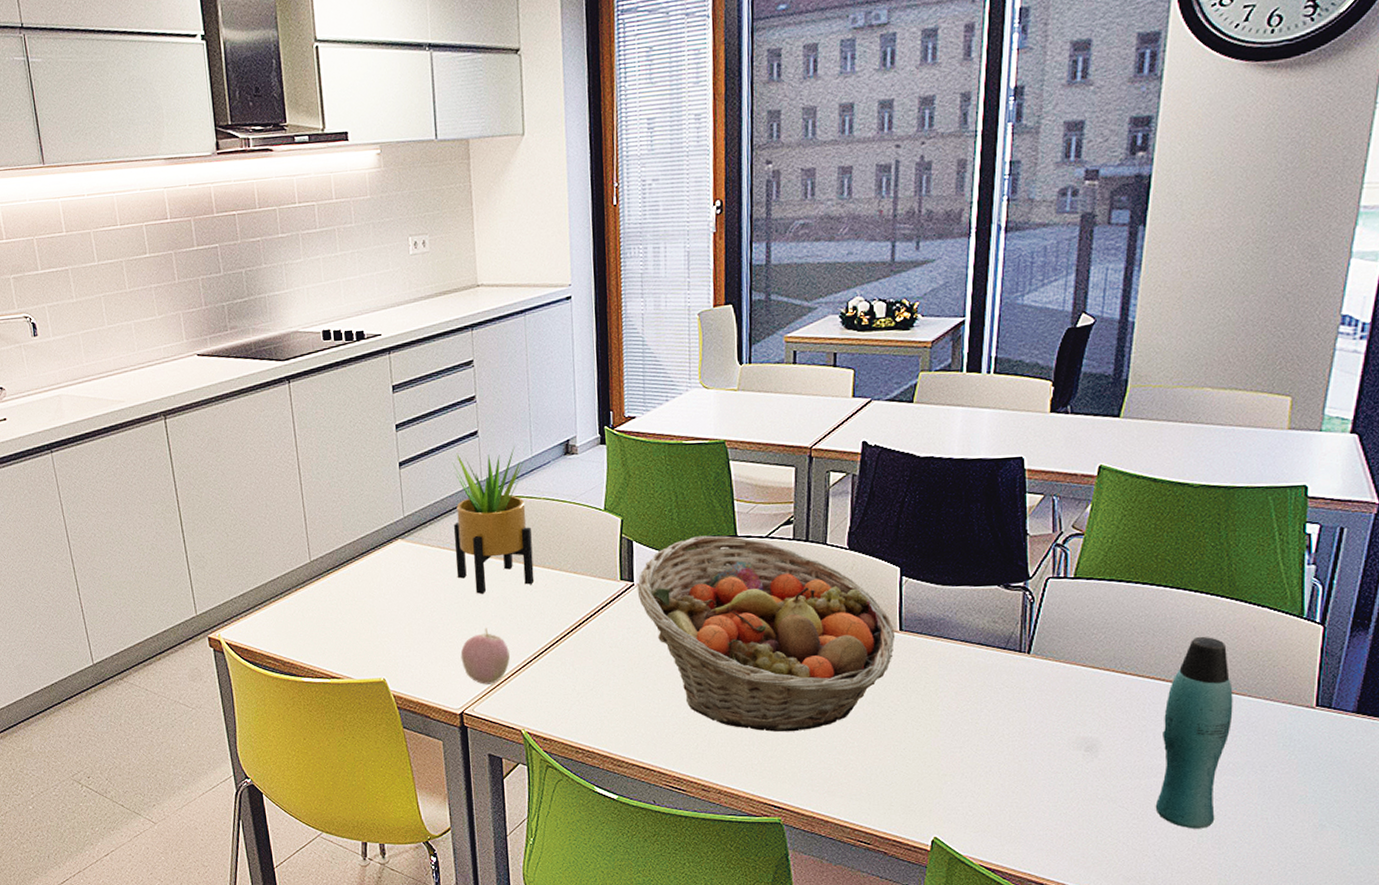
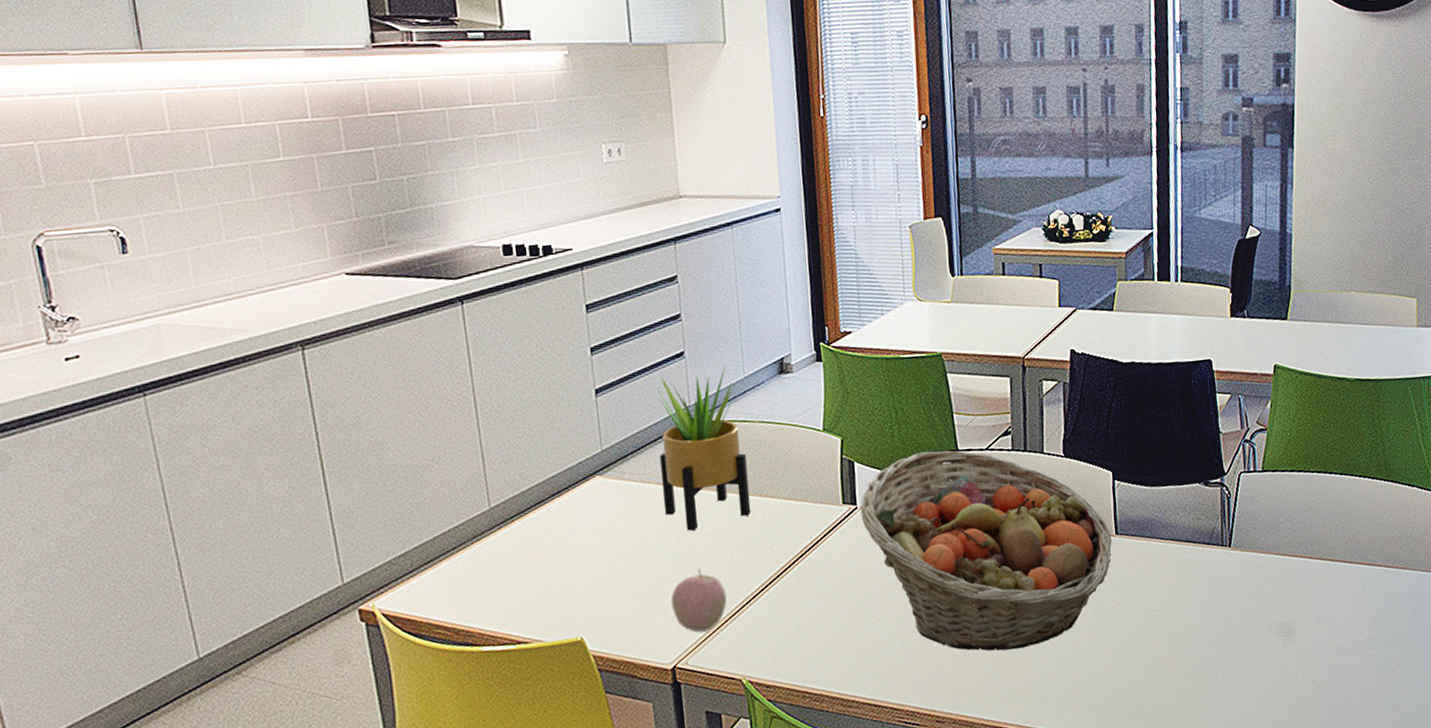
bottle: present [1155,636,1233,829] -> none [1345,517,1399,700]

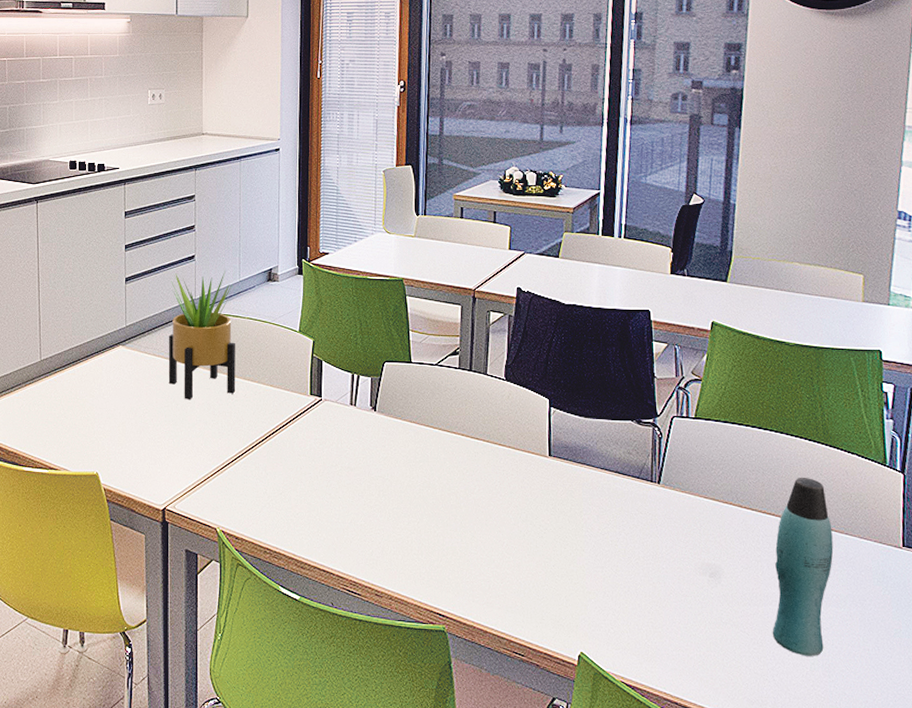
apple: present [670,568,727,633] -> none [167,431,210,483]
fruit basket: present [860,450,1112,651] -> none [324,360,545,544]
bottle: none [1345,517,1399,700] -> present [772,477,834,656]

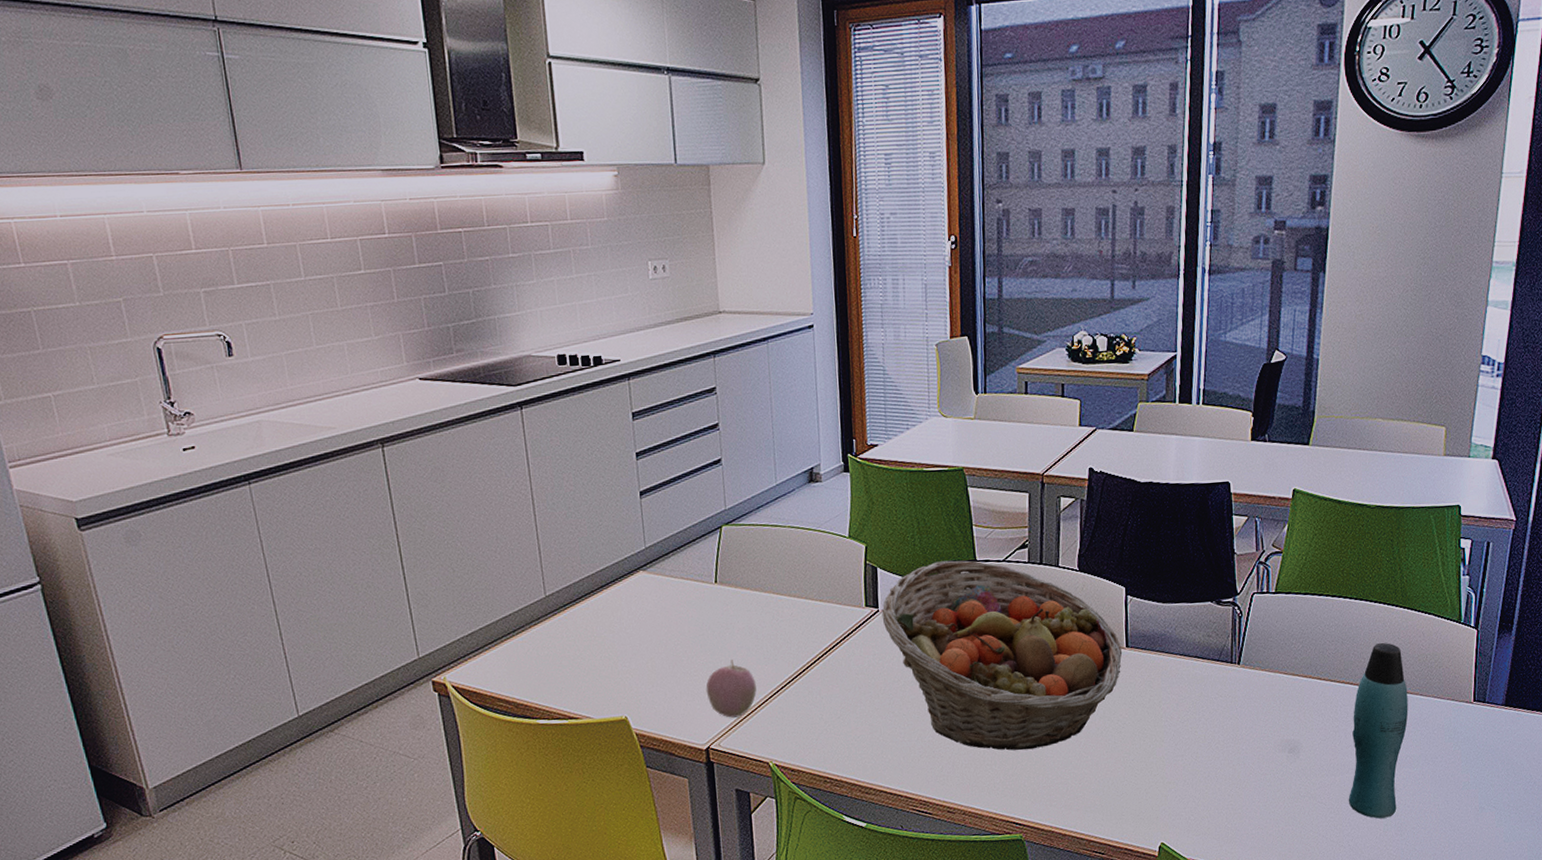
apple: none [167,431,210,483] -> present [706,660,757,718]
potted plant: present [168,270,236,400] -> none [695,473,781,626]
fruit basket: none [324,360,545,544] -> present [881,560,1123,751]

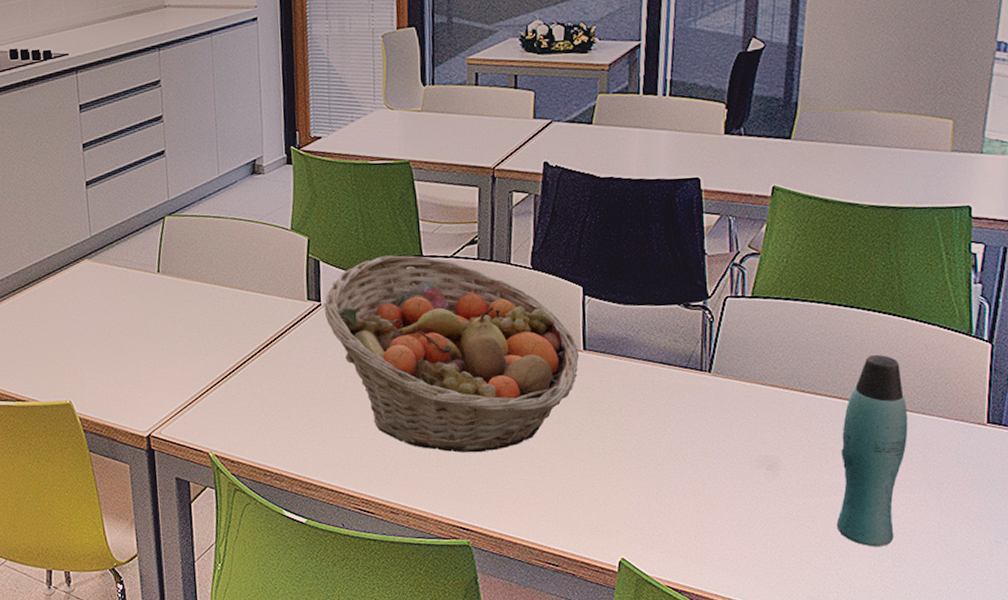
apple: present [706,660,757,718] -> none [147,349,197,407]

